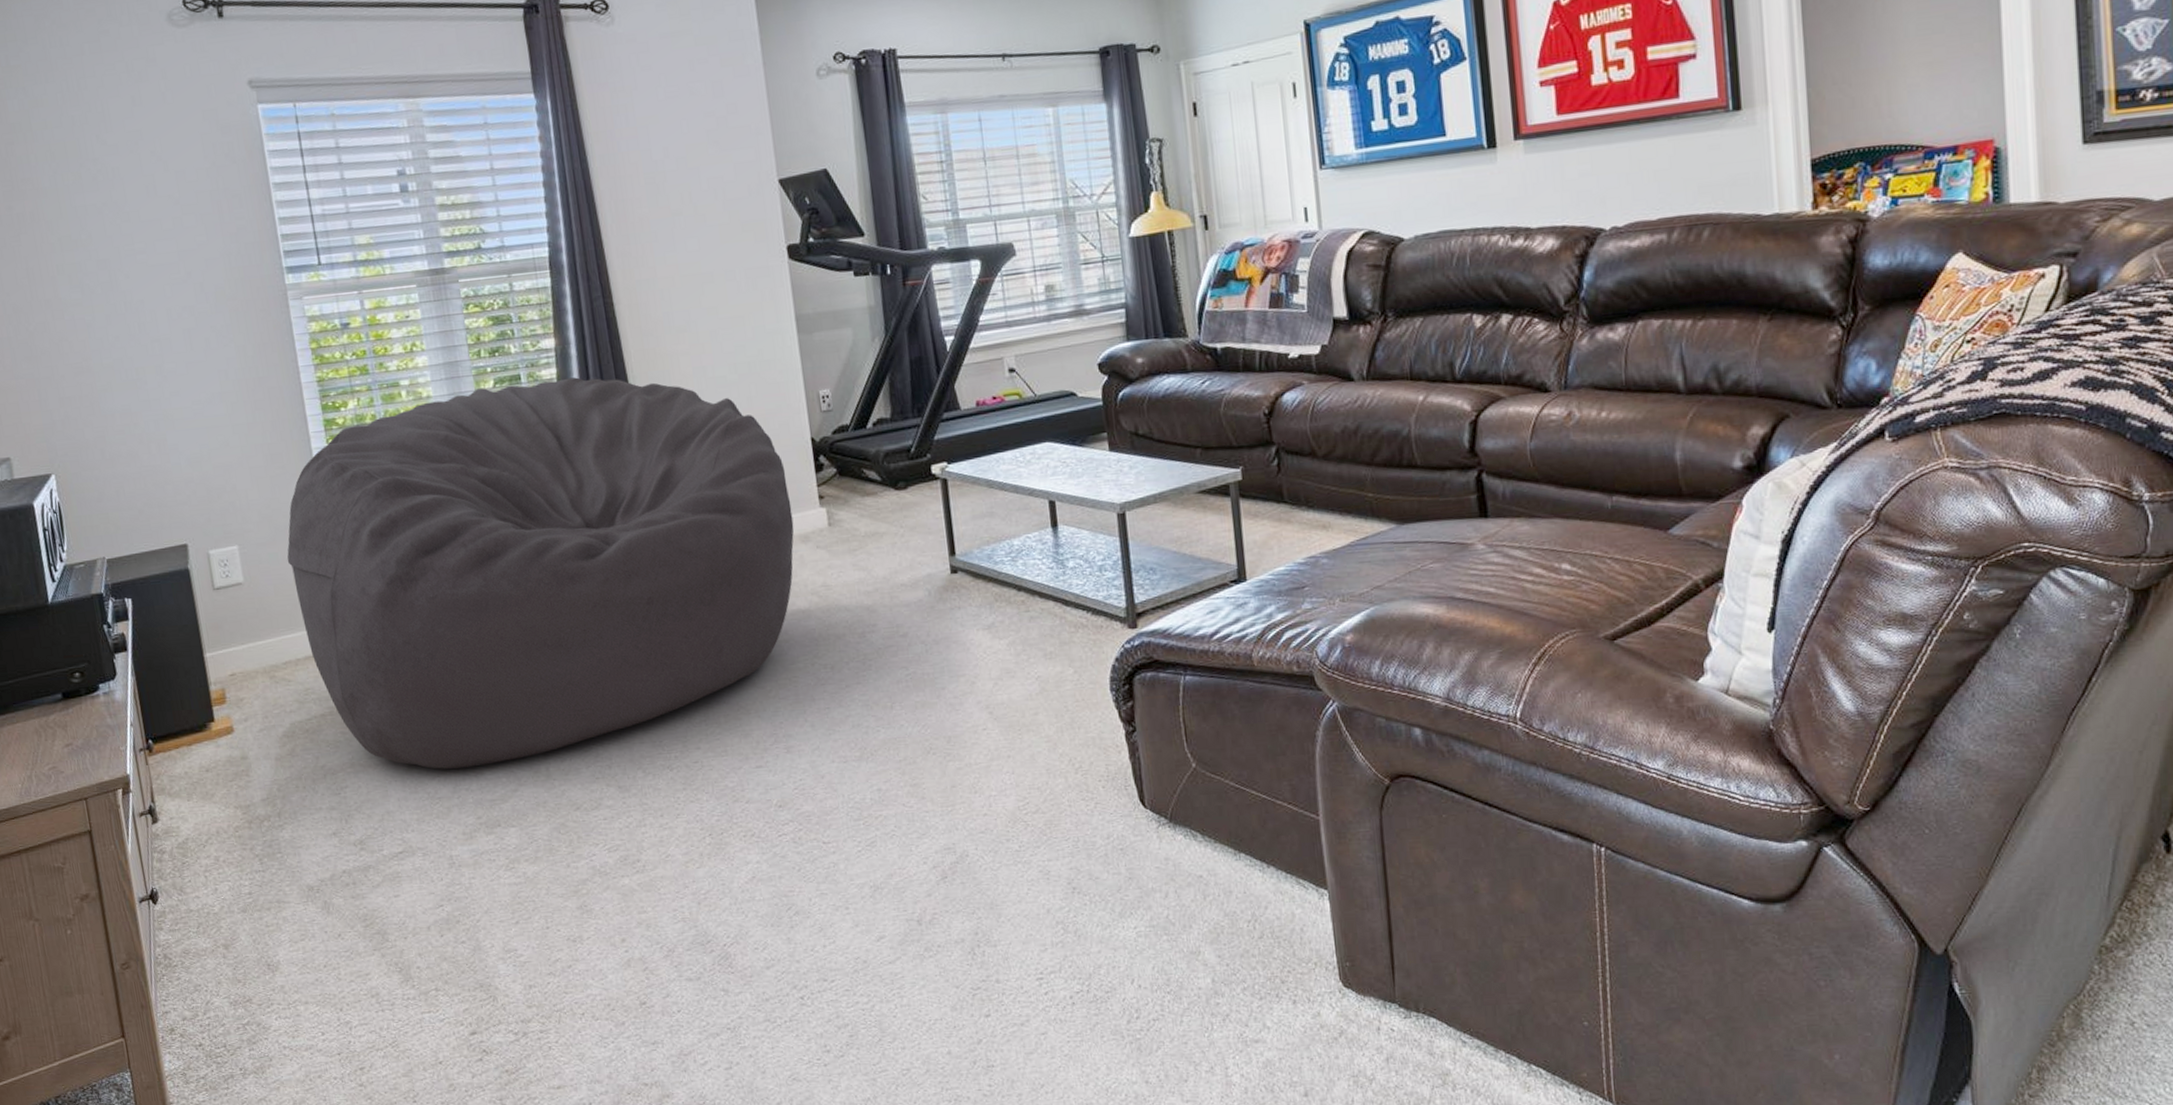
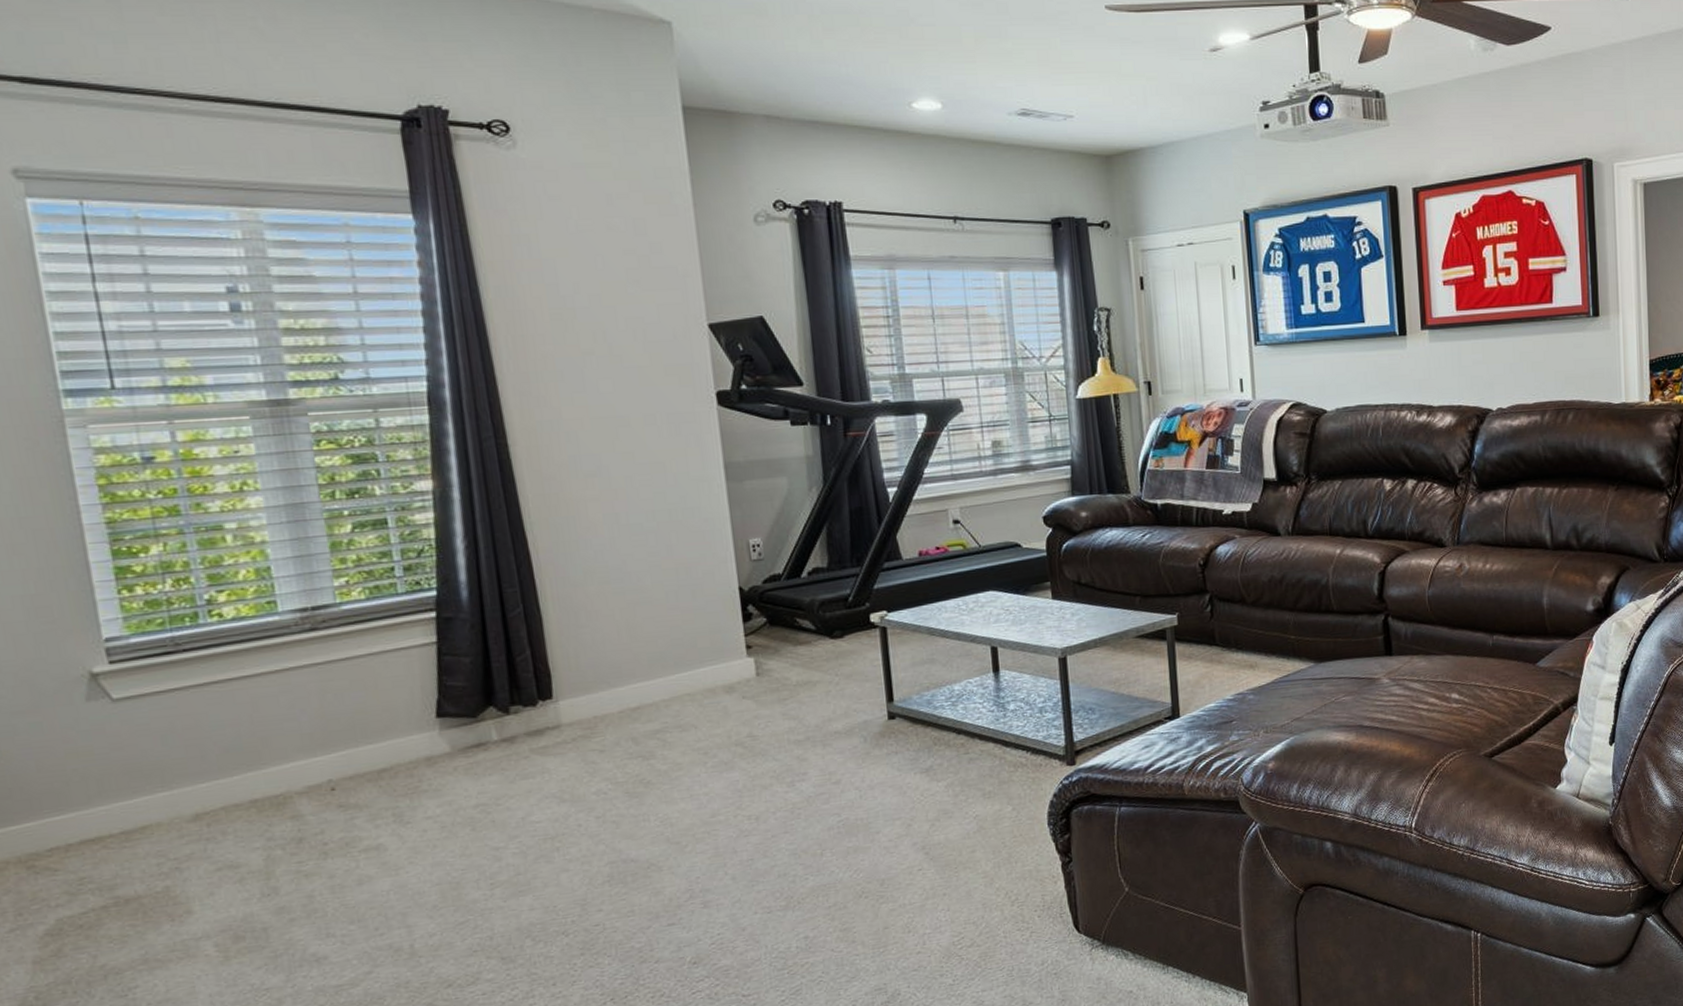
bean bag chair: present [287,377,794,769] -> none [55,522,718,957]

